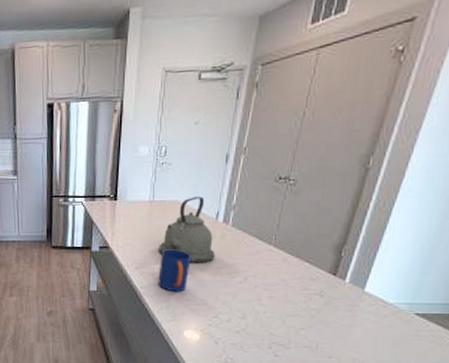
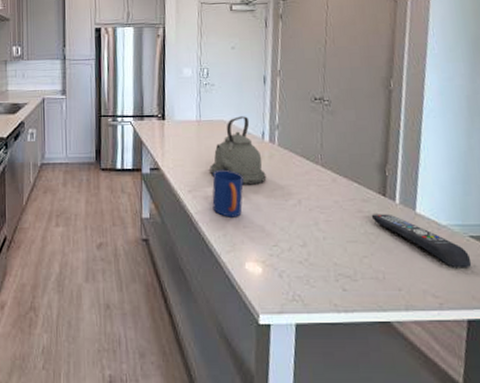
remote control: none [316,291,411,340] -> present [371,214,472,267]

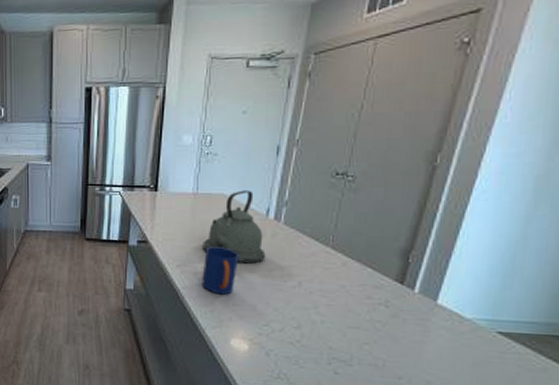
remote control: present [371,214,472,267] -> none [381,301,493,363]

